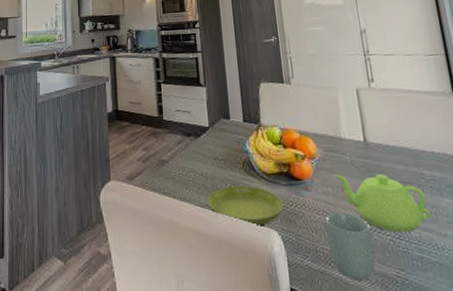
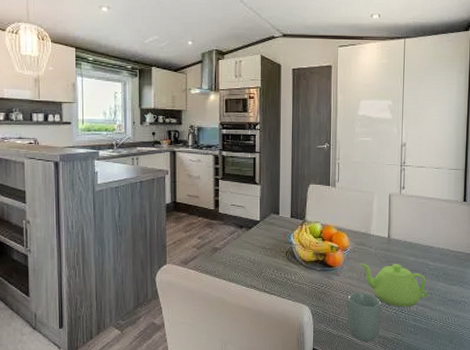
saucer: present [207,185,284,226] -> none [252,270,316,303]

